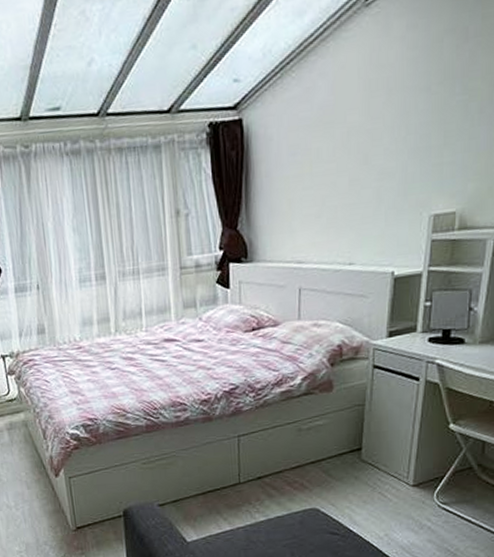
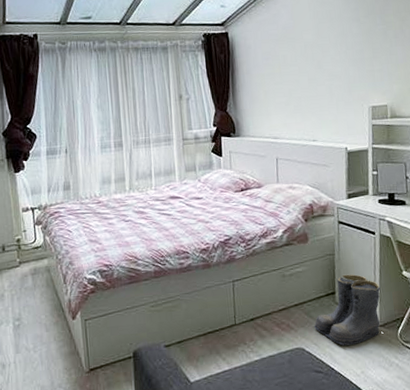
boots: none [332,427,419,507] -> present [313,274,381,346]

